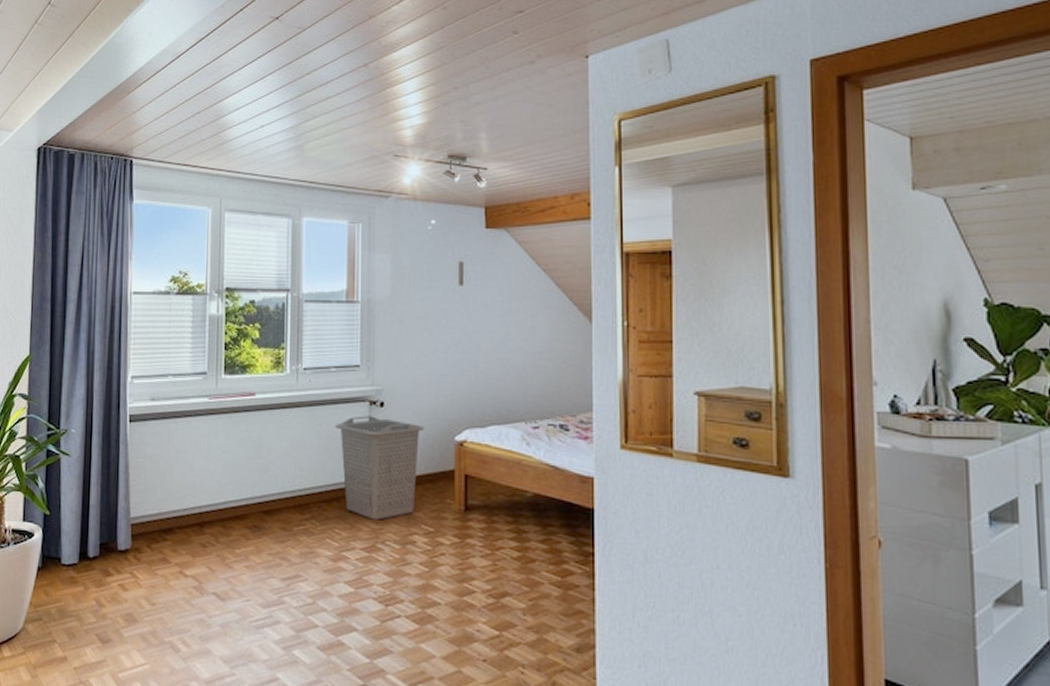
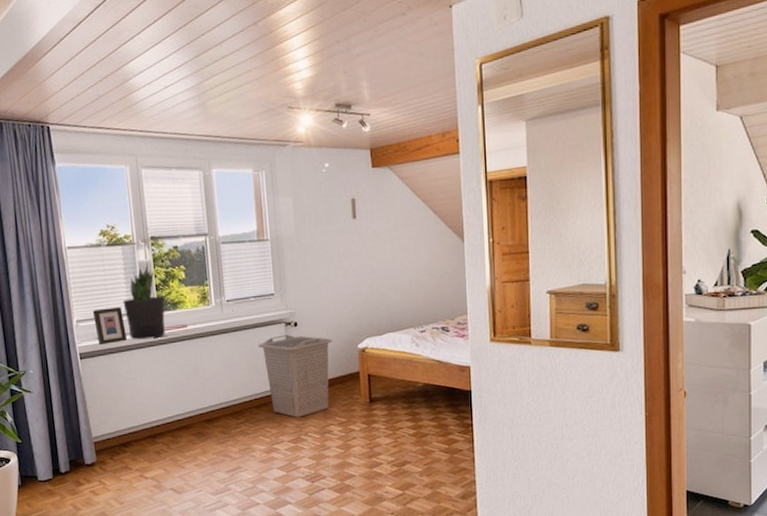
picture frame: none [150,365,185,408] -> present [92,307,127,346]
planter: none [186,318,233,406] -> present [123,264,165,340]

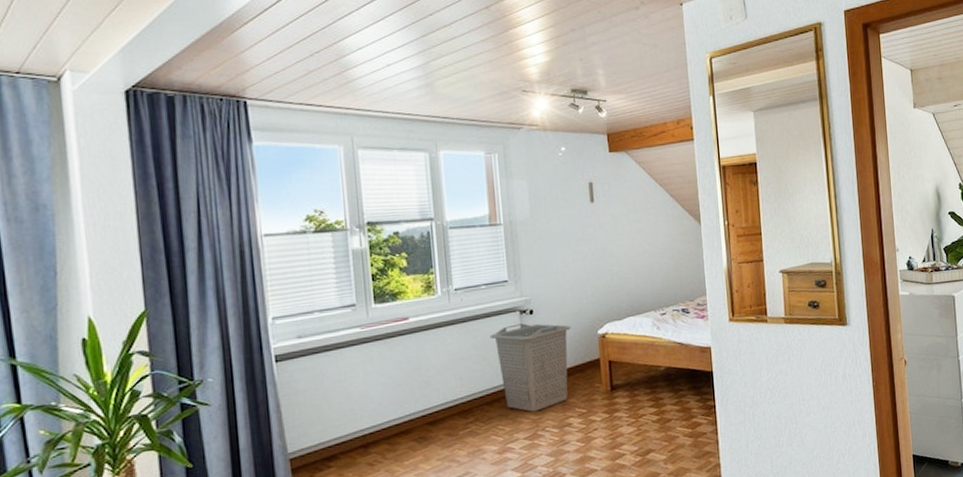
picture frame: present [92,307,127,346] -> none [293,301,335,345]
planter: present [123,264,165,340] -> none [331,252,383,337]

